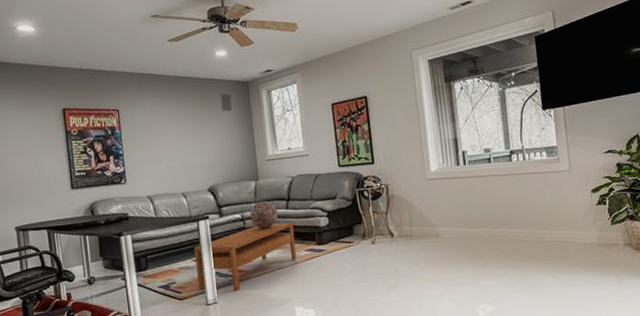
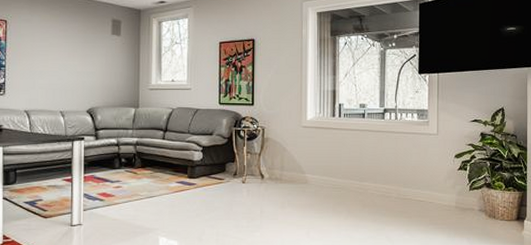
coffee table: present [193,222,296,292] -> none [64,152,168,216]
decorative sphere: present [249,201,278,229] -> none [125,129,153,156]

